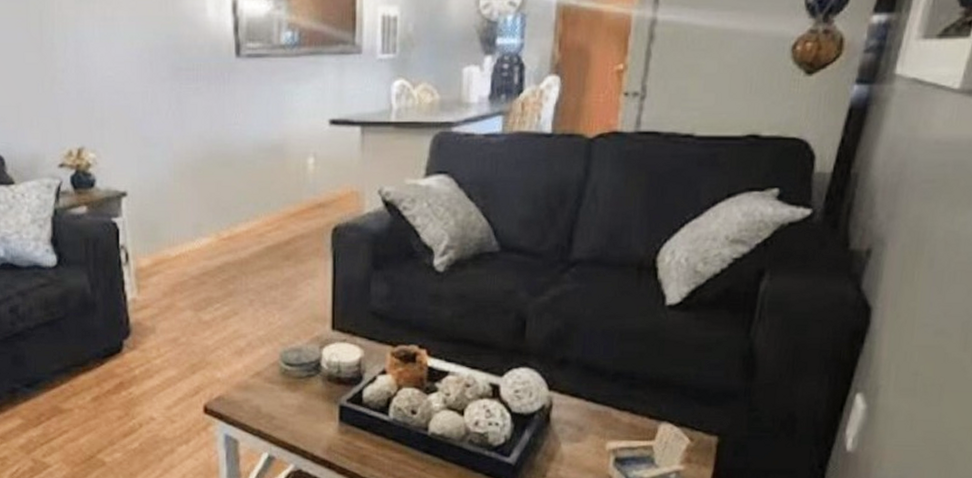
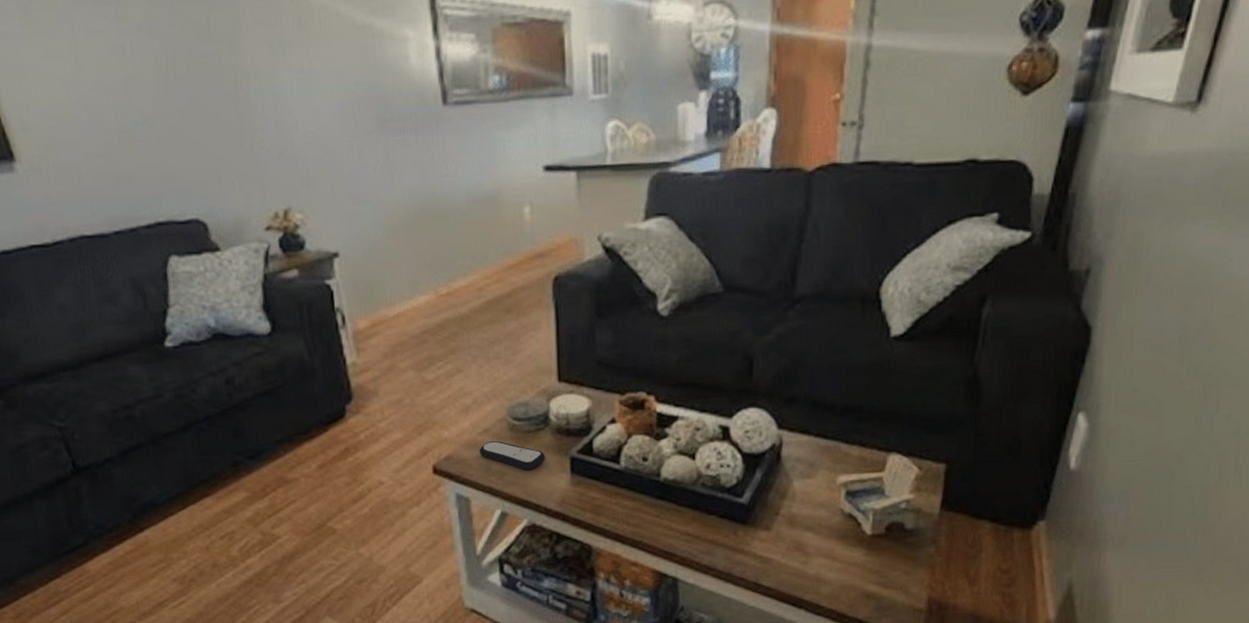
remote control: none [250,385,315,416] -> present [479,441,546,470]

